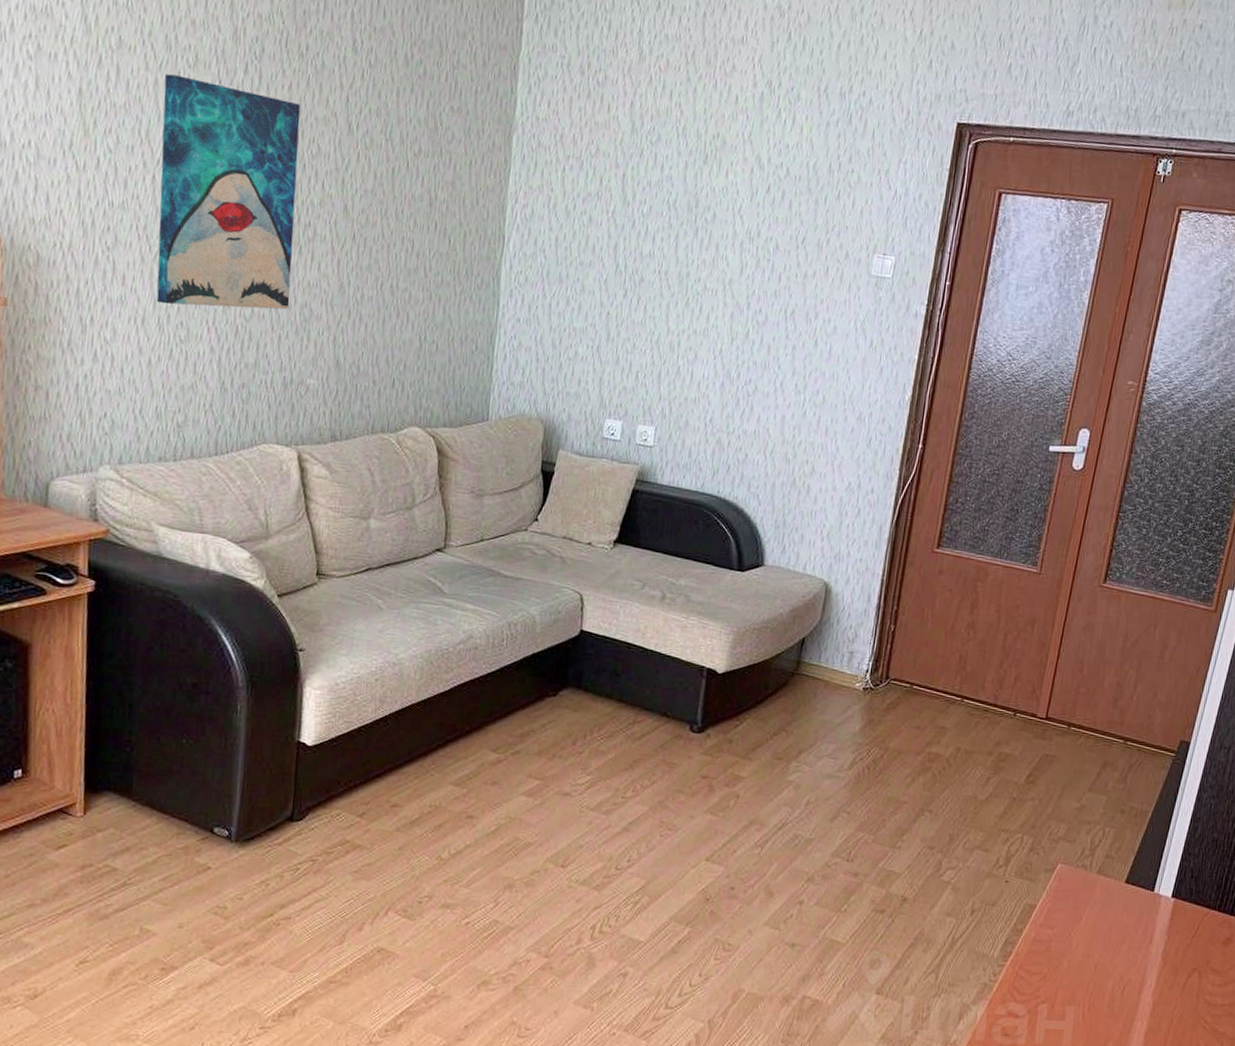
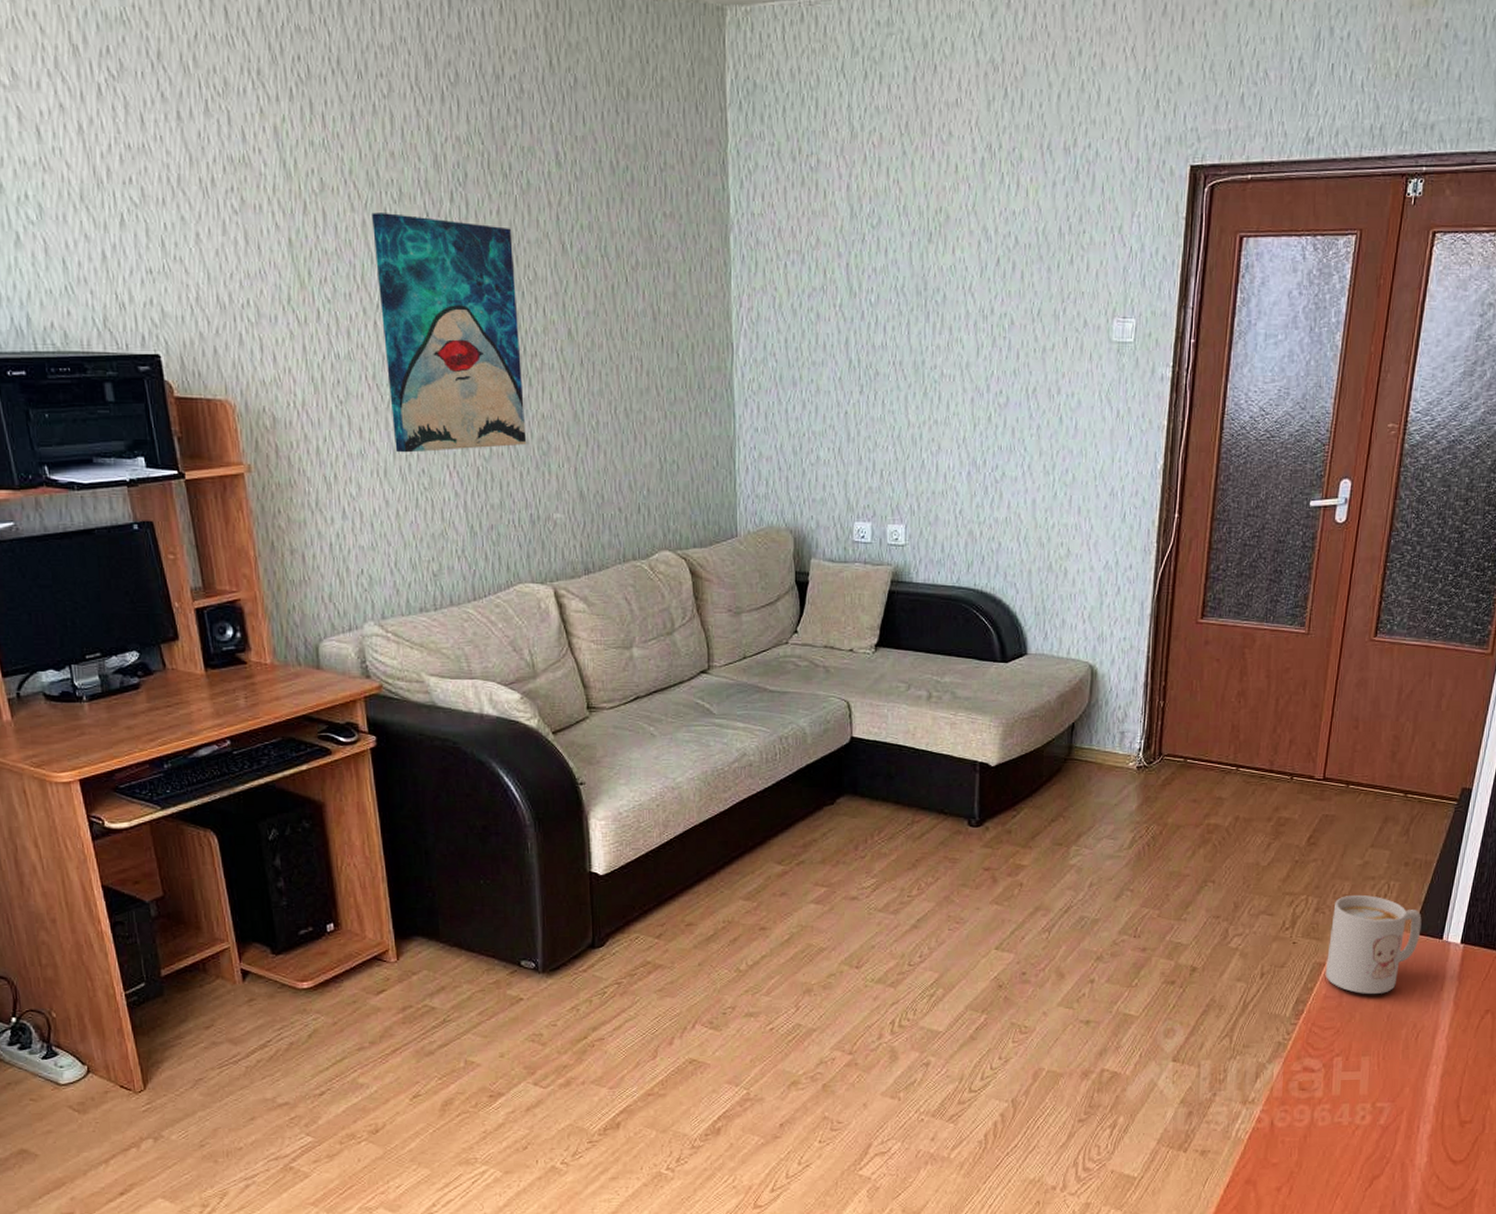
mug: none [1035,837,1135,942] -> present [1325,894,1422,994]

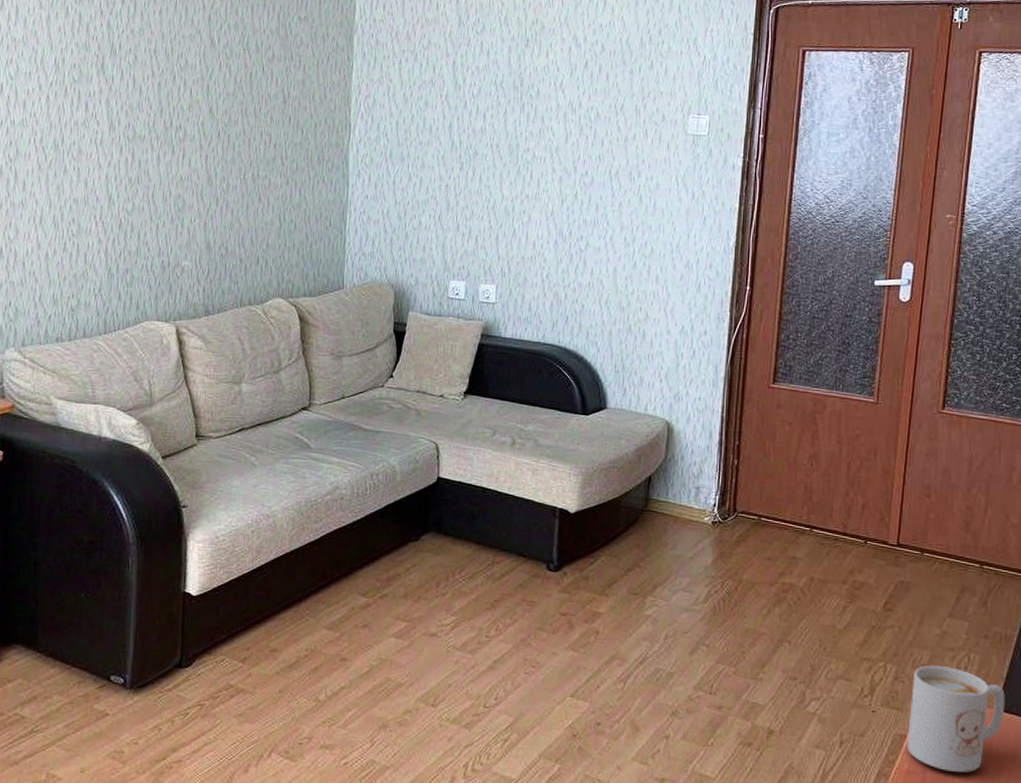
wall art: present [372,212,527,453] -> none [52,10,170,205]

